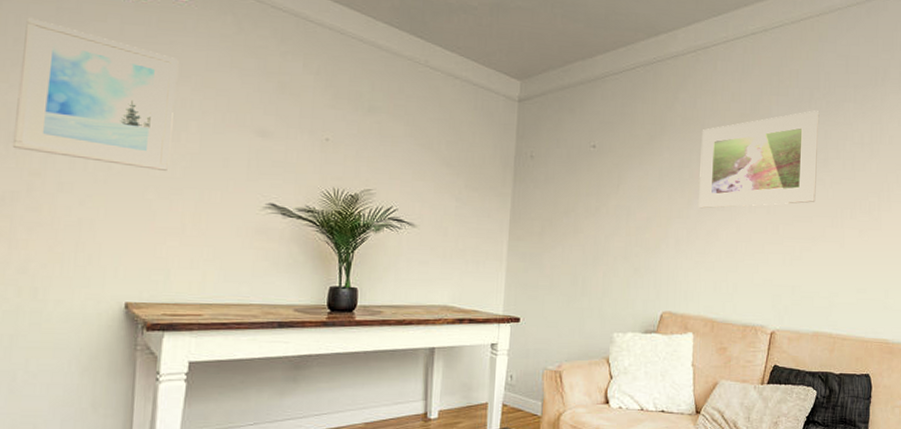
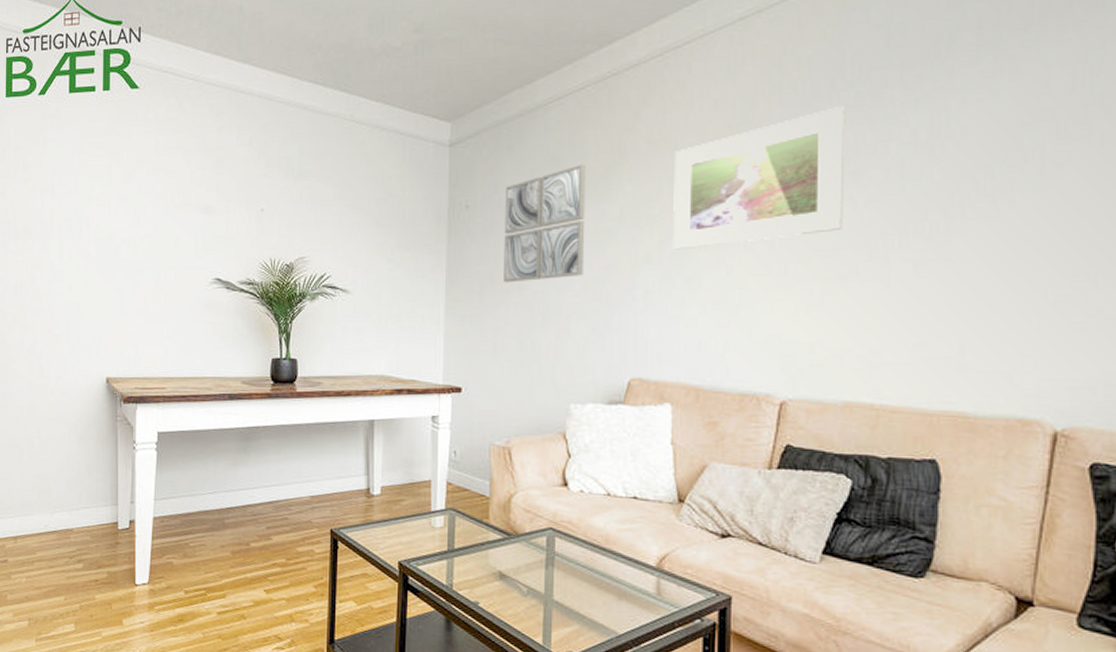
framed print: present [12,17,179,171] -> none [19,127,135,254]
wall art: none [562,131,634,227] -> present [504,164,586,283]

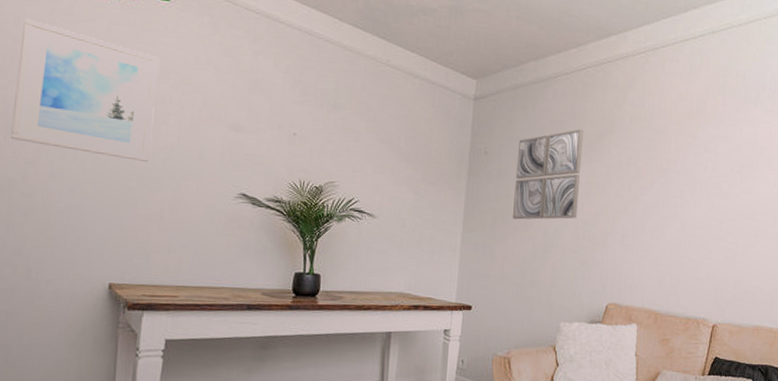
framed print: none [19,127,135,254] -> present [10,18,160,162]
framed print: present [673,106,846,250] -> none [645,111,765,205]

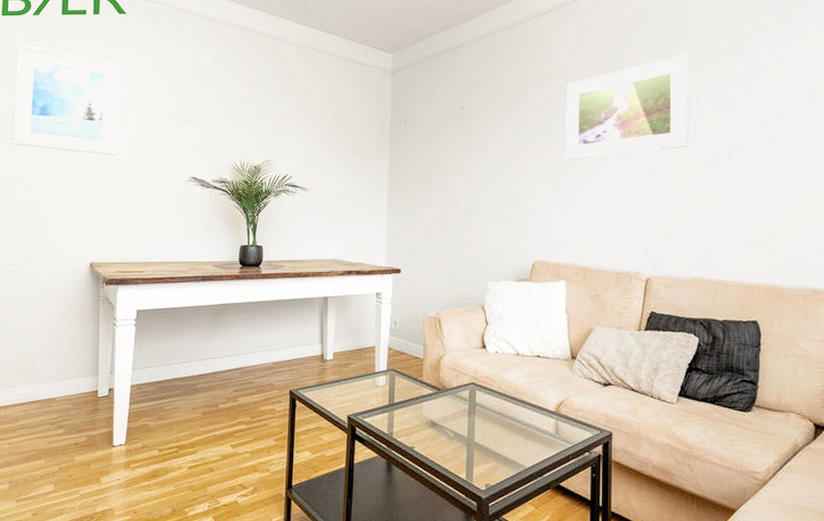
wall art: present [513,129,584,220] -> none [435,91,499,184]
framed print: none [645,111,765,205] -> present [566,55,690,160]

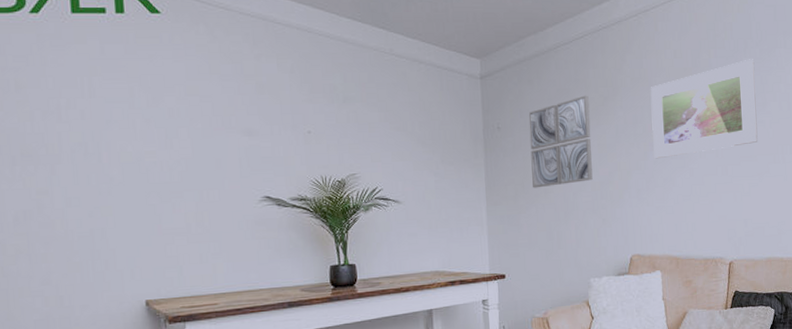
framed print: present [10,42,121,155] -> none [10,46,165,177]
wall art: none [435,91,499,184] -> present [528,95,593,188]

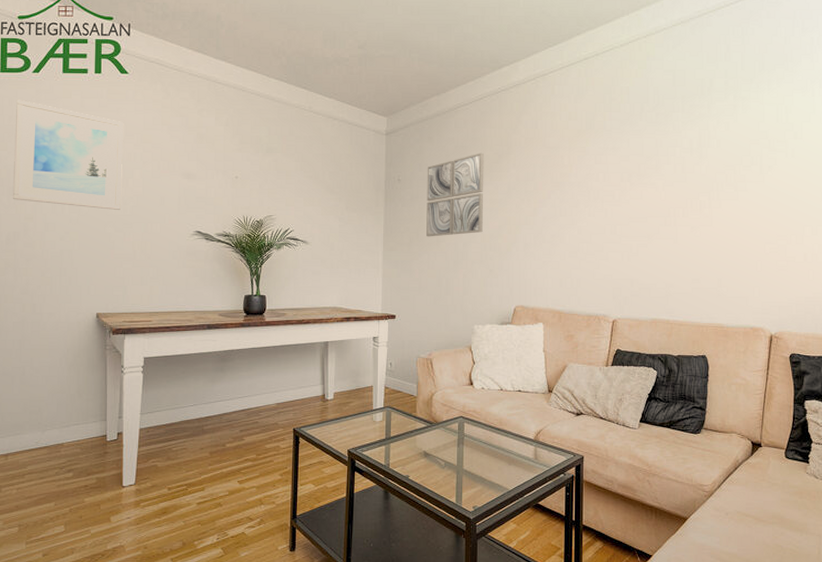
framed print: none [10,46,165,177] -> present [12,99,124,210]
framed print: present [650,59,758,159] -> none [543,122,650,216]

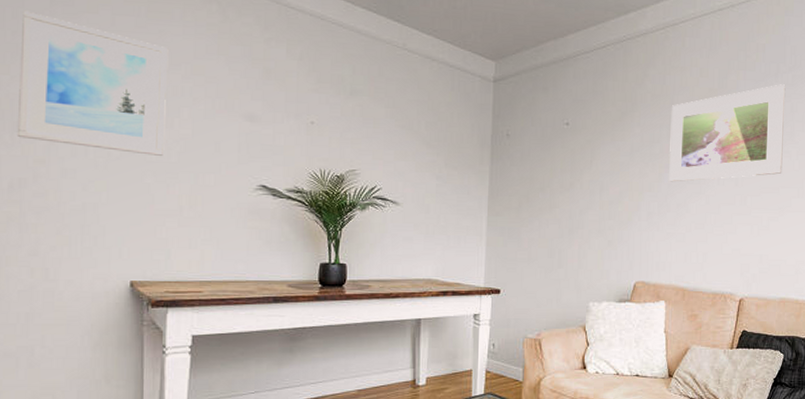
wall art: present [426,153,484,237] -> none [538,108,605,202]
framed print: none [543,122,650,216] -> present [669,84,786,182]

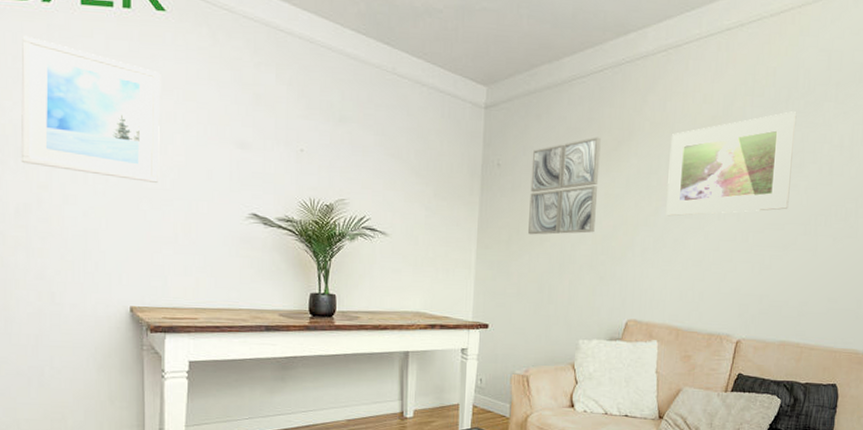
wall art: none [538,108,605,202] -> present [528,137,601,235]

